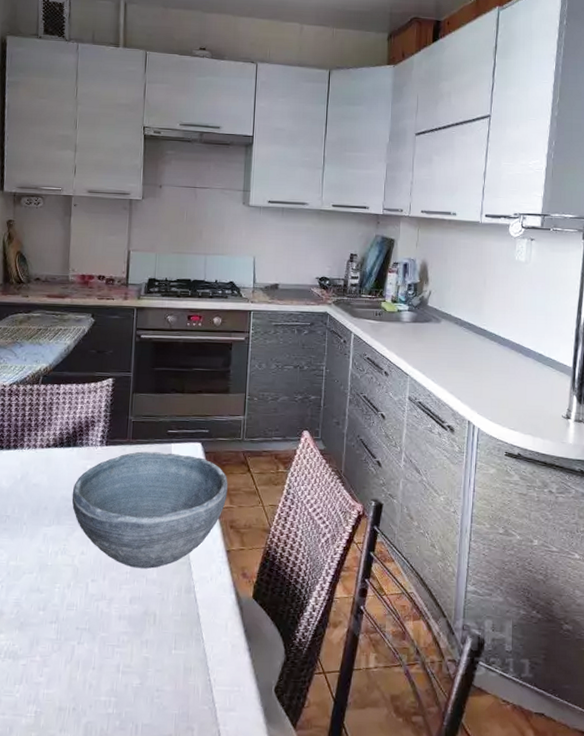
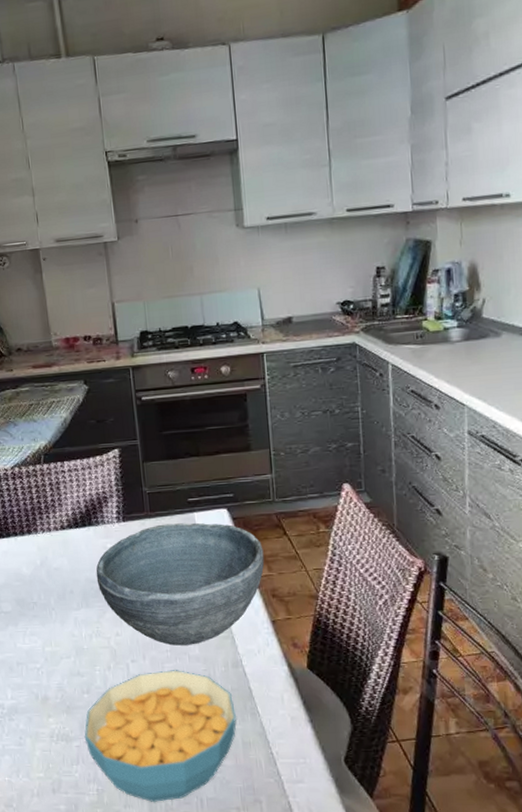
cereal bowl: none [32,592,183,728] -> present [84,670,237,803]

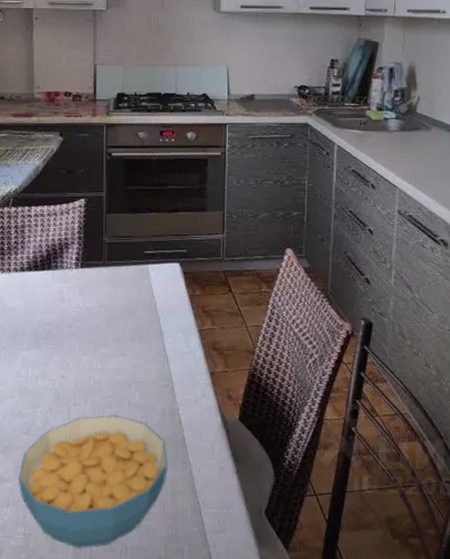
bowl: present [96,523,265,646] -> none [49,273,209,392]

